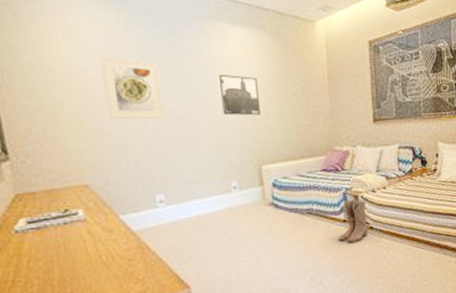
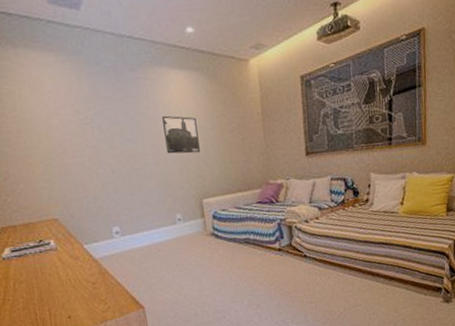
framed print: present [101,57,164,120] -> none [61,105,116,161]
boots: present [338,200,368,243] -> none [273,230,302,270]

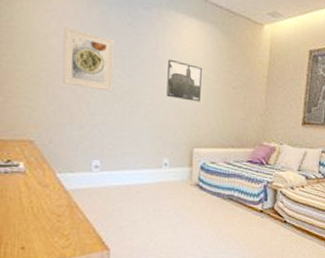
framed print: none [61,105,116,161] -> present [62,27,114,92]

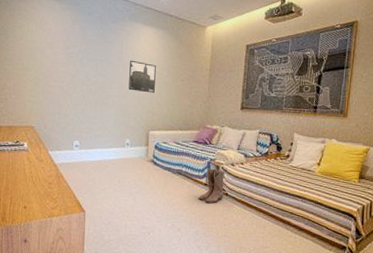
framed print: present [62,27,114,92] -> none [54,41,90,88]
boots: none [252,192,284,232] -> present [198,168,225,203]

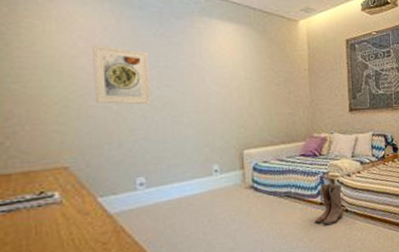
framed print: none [54,41,90,88] -> present [92,45,150,105]
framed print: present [128,60,156,93] -> none [207,64,244,103]

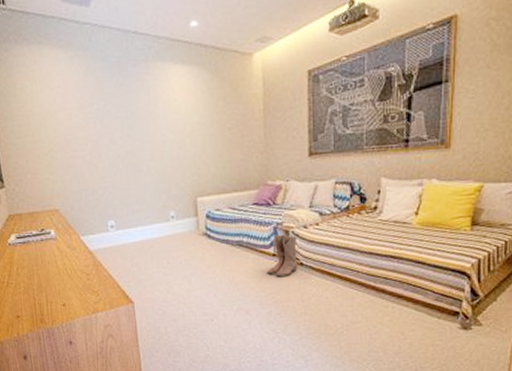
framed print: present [92,45,150,105] -> none [67,100,115,155]

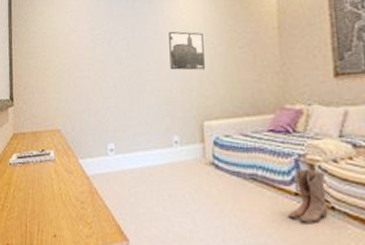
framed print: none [161,111,197,150] -> present [169,31,205,70]

